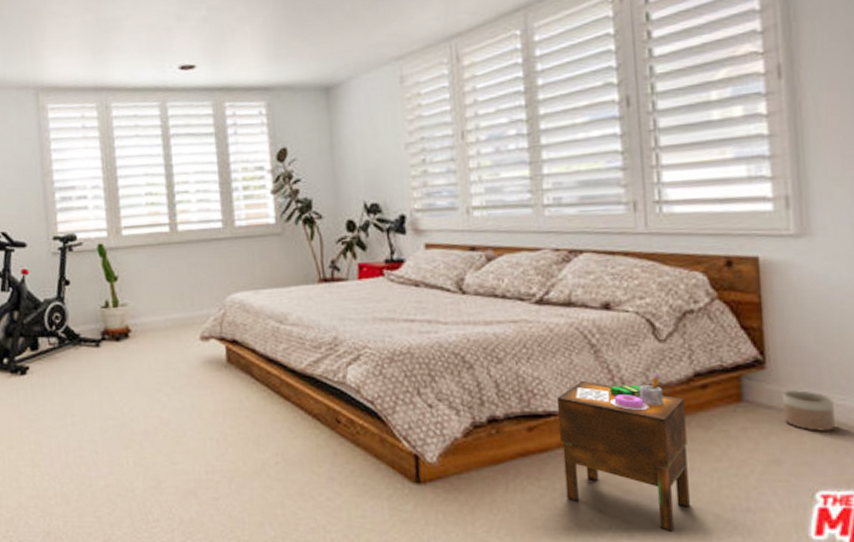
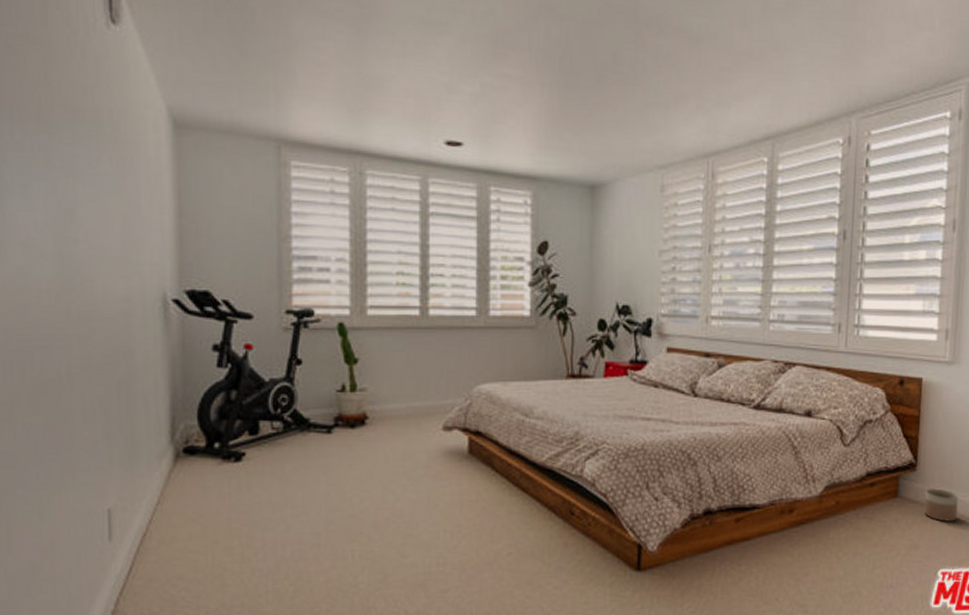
nightstand: present [556,374,690,533] -> none [759,473,857,607]

